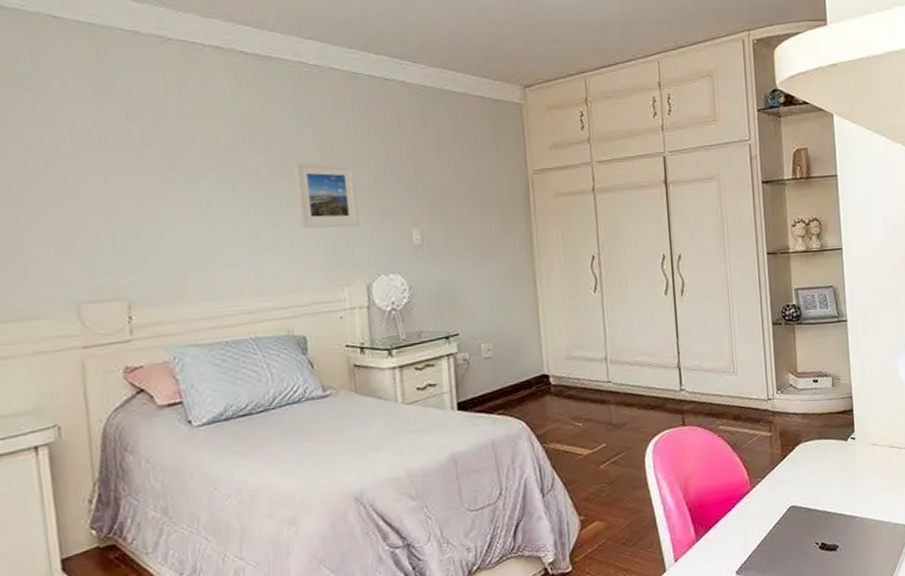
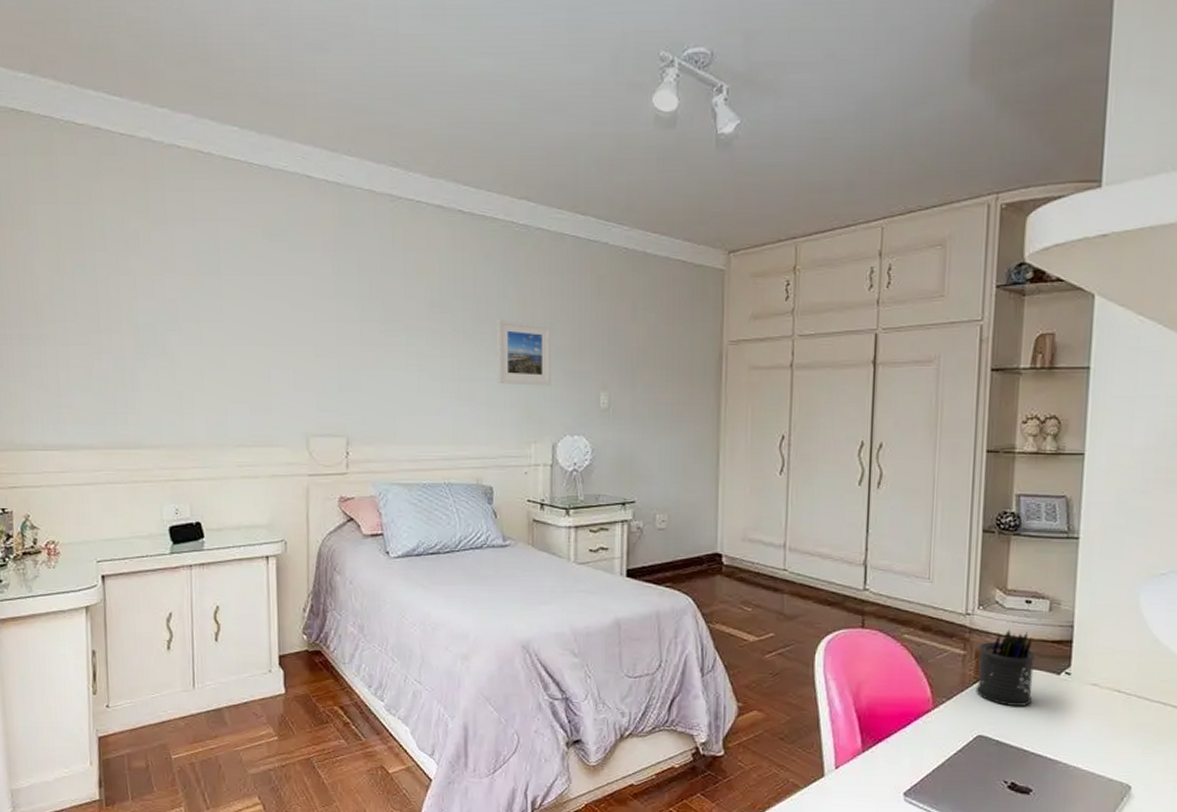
pen holder: none [781,407,829,476] -> present [976,629,1036,706]

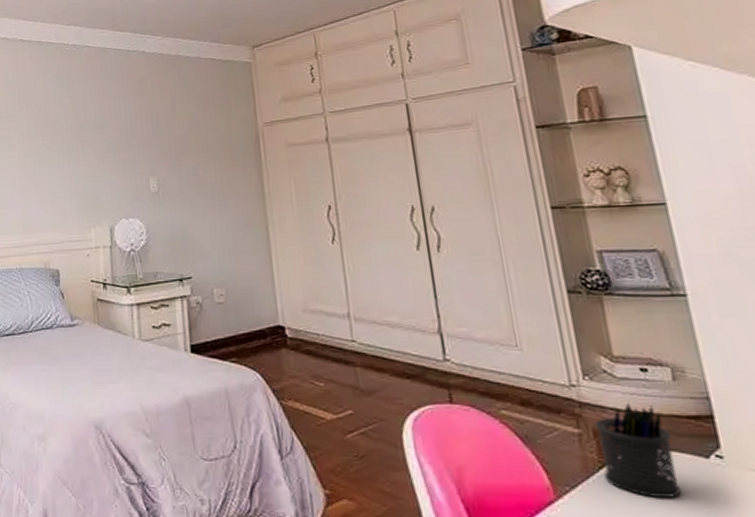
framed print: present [497,320,551,386] -> none [55,122,105,178]

